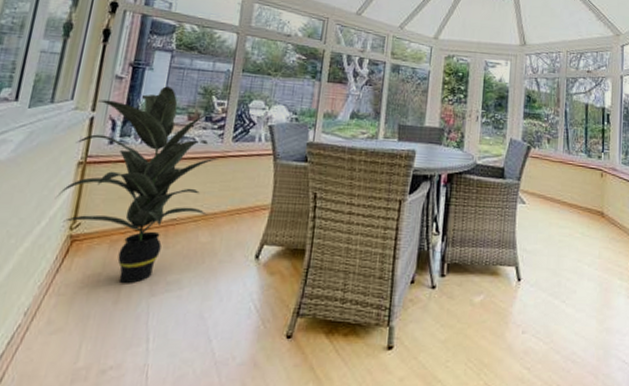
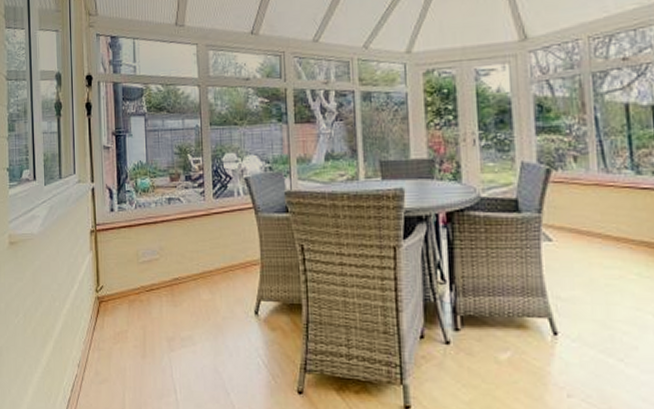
indoor plant: present [55,86,220,284] -> none [79,150,205,340]

